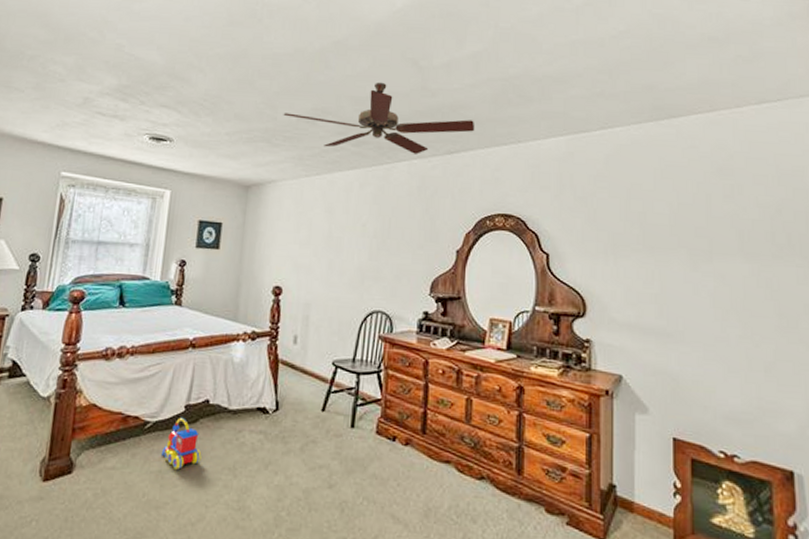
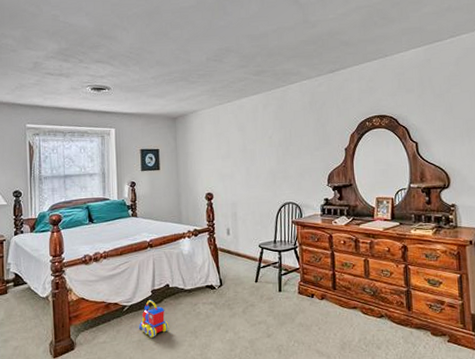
ceiling fan: present [283,82,475,154] -> none [195,20,350,79]

